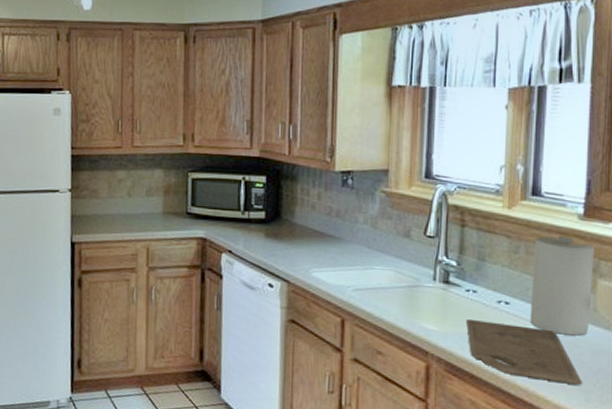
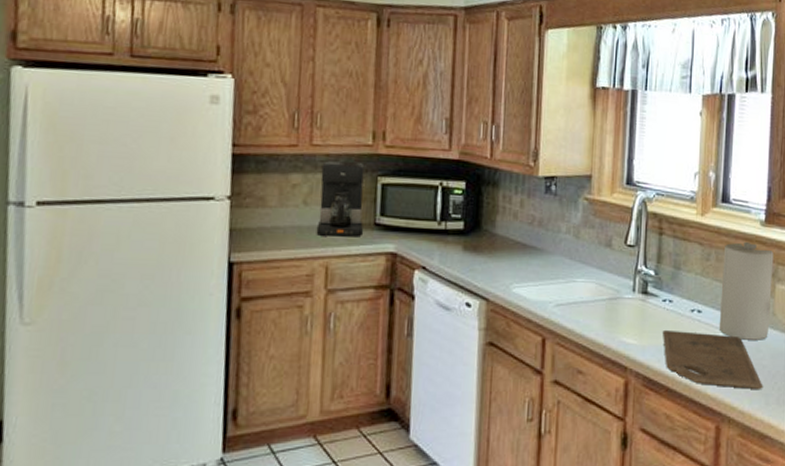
coffee maker: none [138,159,177,224] -> present [316,161,365,237]

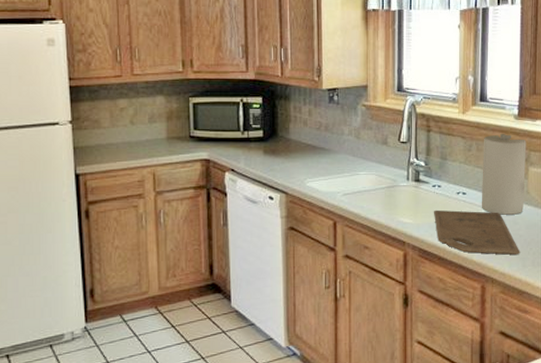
coffee maker: present [316,161,365,237] -> none [143,86,180,149]

